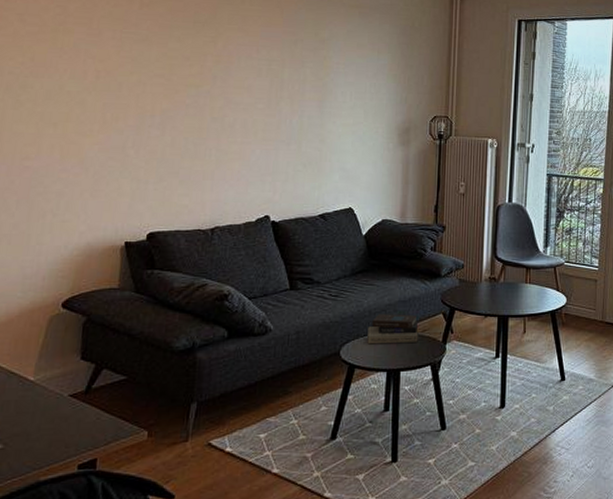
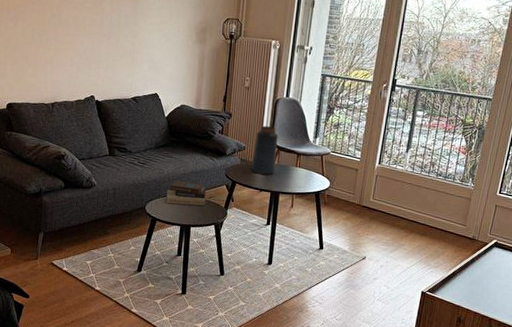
vase: none [472,237,503,296] -> present [251,125,279,175]

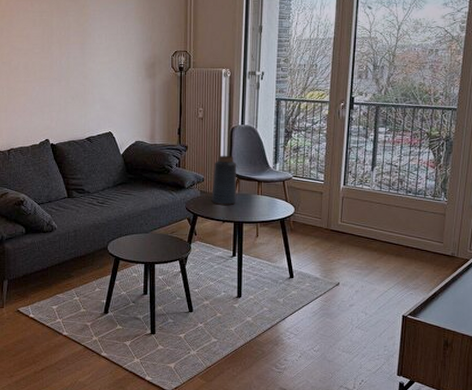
books: present [166,181,206,206] -> none [128,218,168,242]

